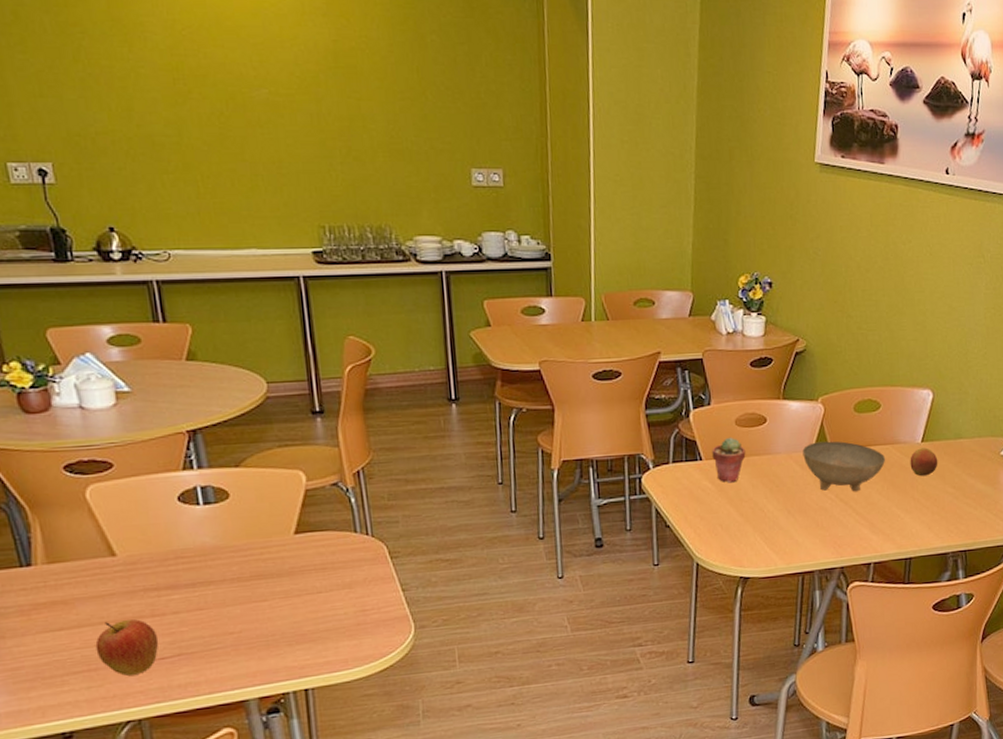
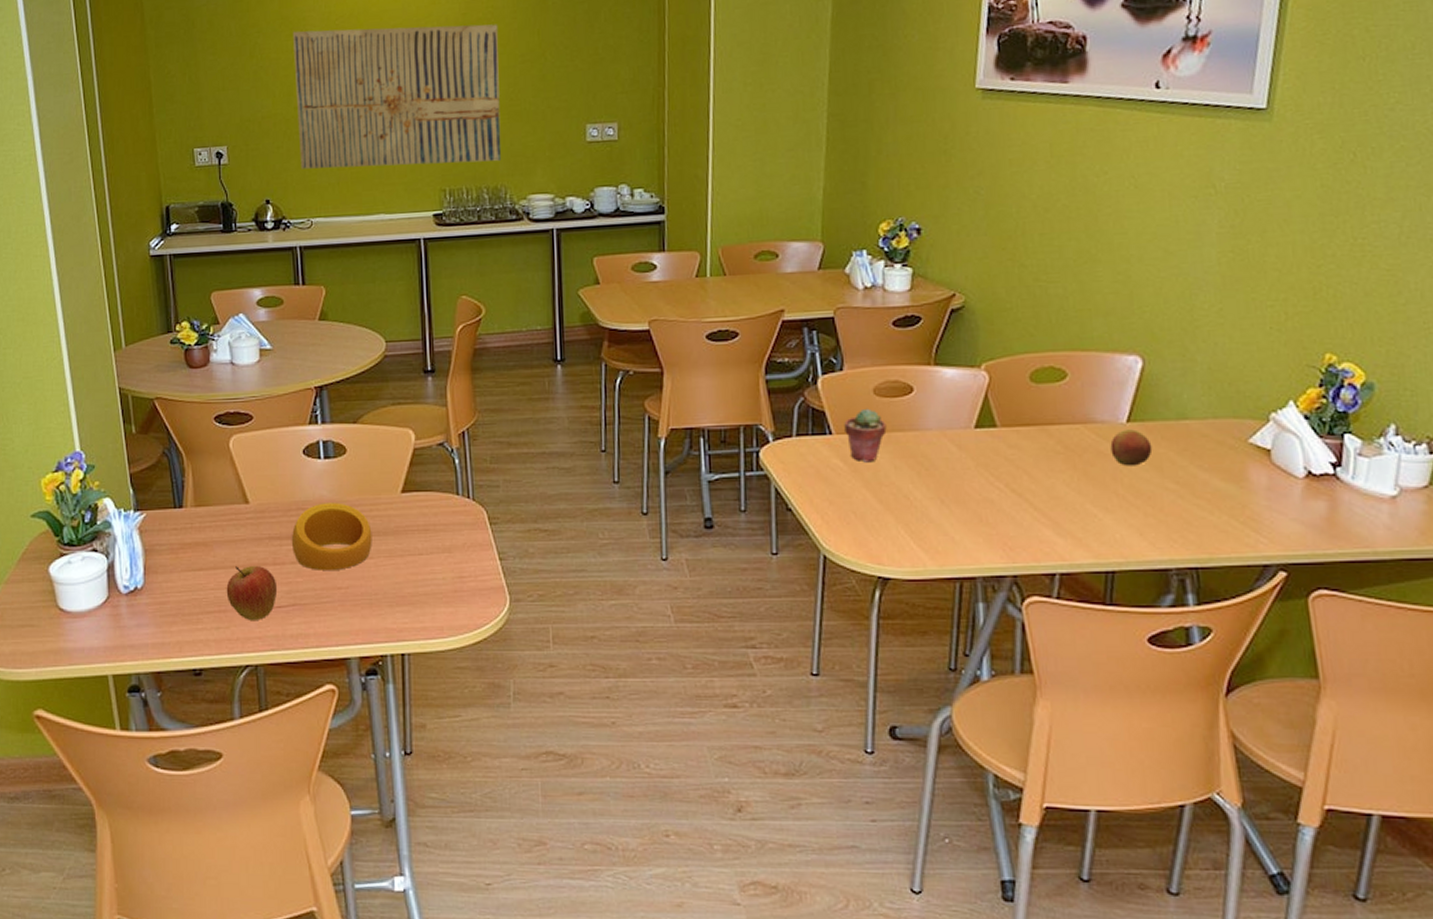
wall art: none [127,37,385,200] -> present [292,24,502,169]
ring: none [171,548,266,618] -> present [291,502,372,570]
bowl: present [802,441,886,492] -> none [960,417,1076,482]

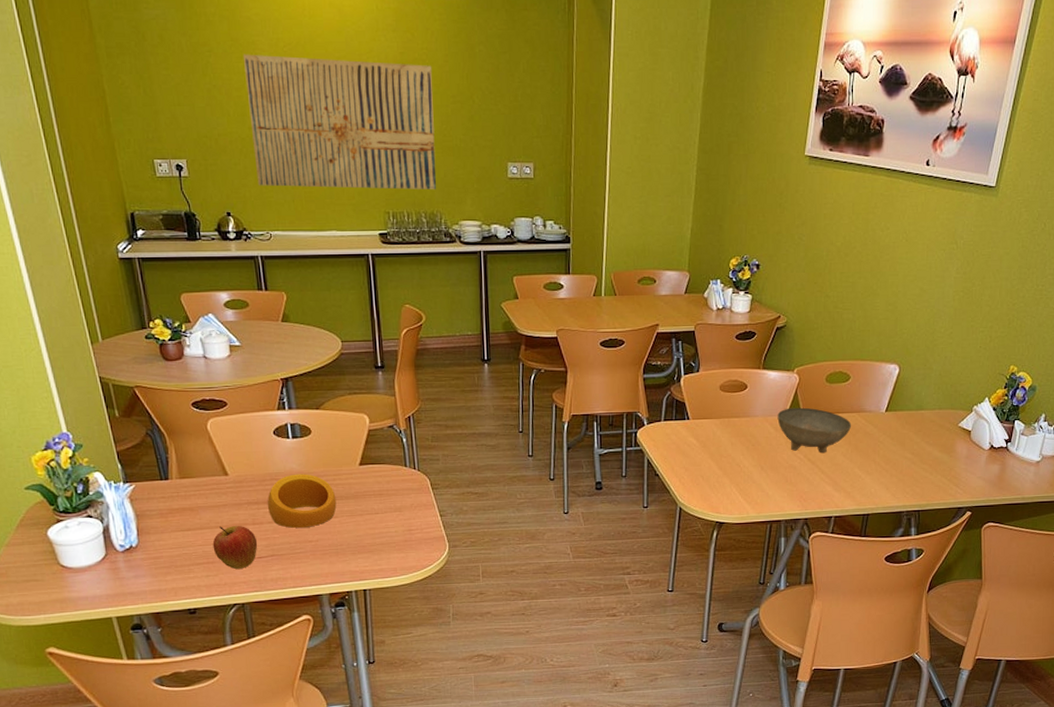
potted succulent: present [844,408,887,463] -> none [698,400,727,440]
bowl: none [960,417,1076,482] -> present [777,407,852,454]
apple: present [1110,429,1153,466] -> none [873,417,900,442]

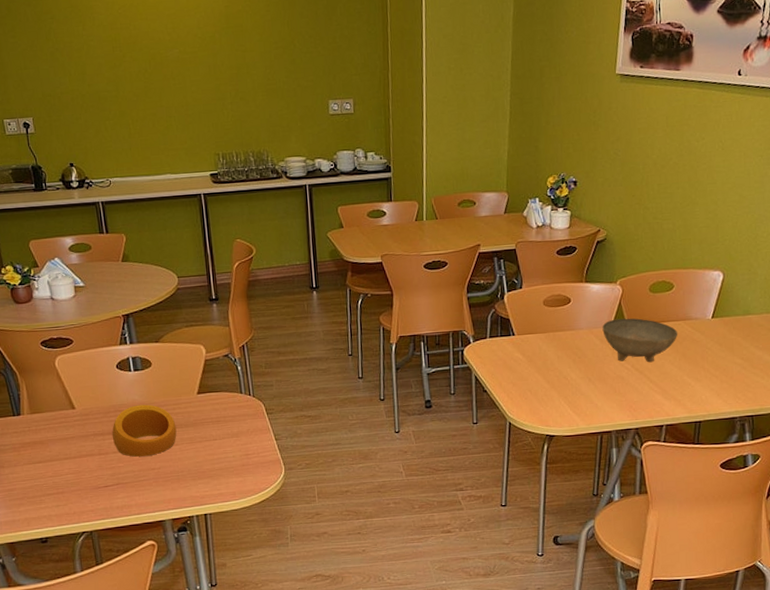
apple: present [212,526,258,570] -> none [62,456,104,499]
wall art: present [243,54,437,190] -> none [82,15,263,137]

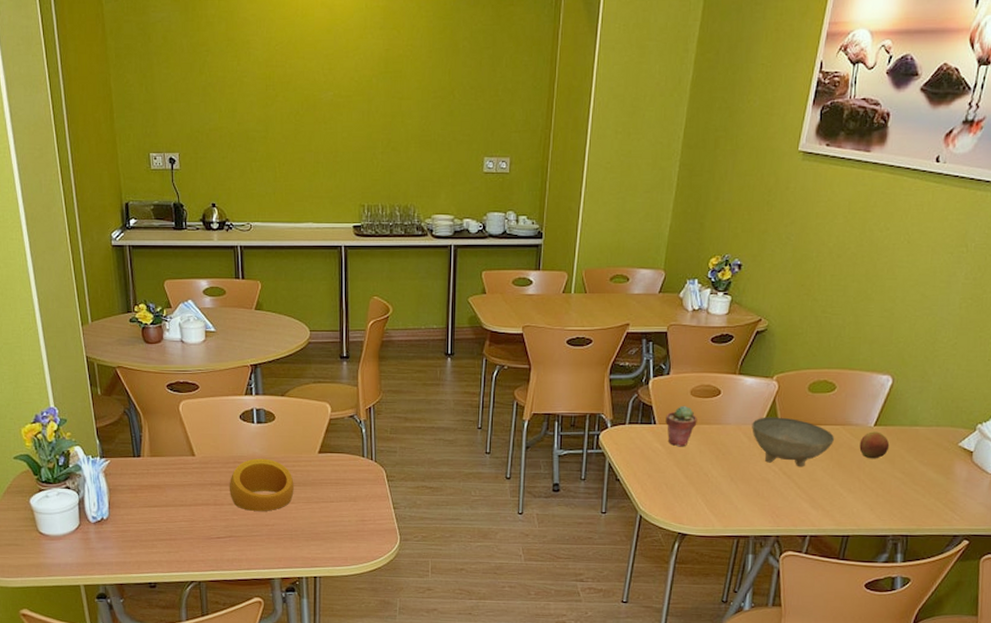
potted succulent: none [523,315,552,355] -> present [666,405,697,447]
apple: none [700,323,728,349] -> present [859,431,890,459]

